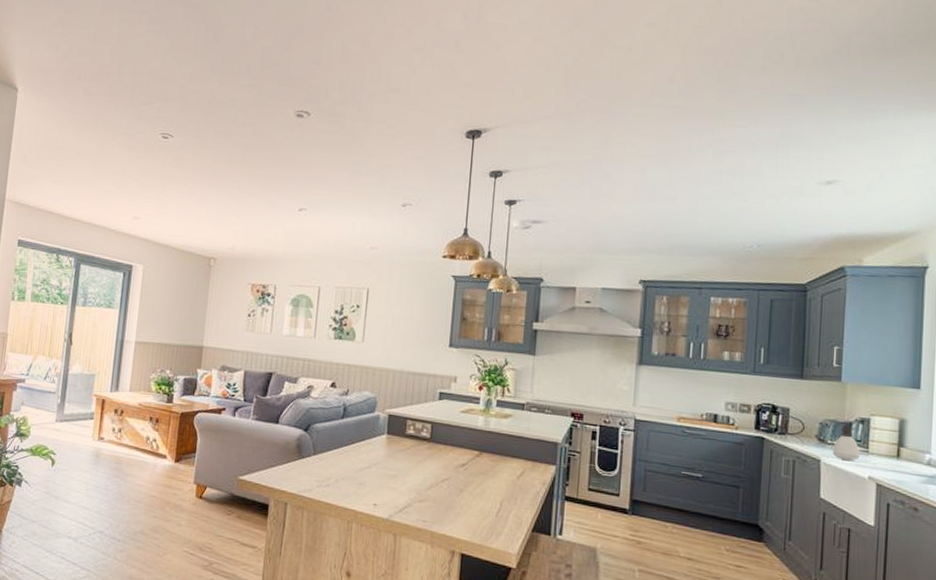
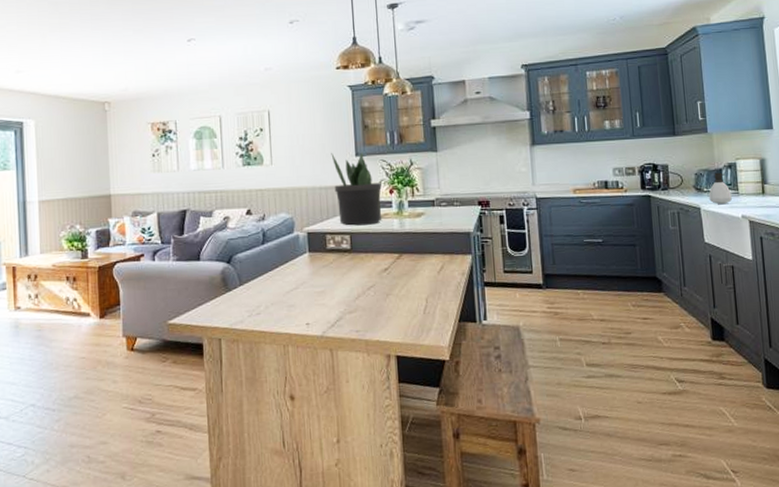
planter: none [422,340,472,418] -> present [331,151,382,226]

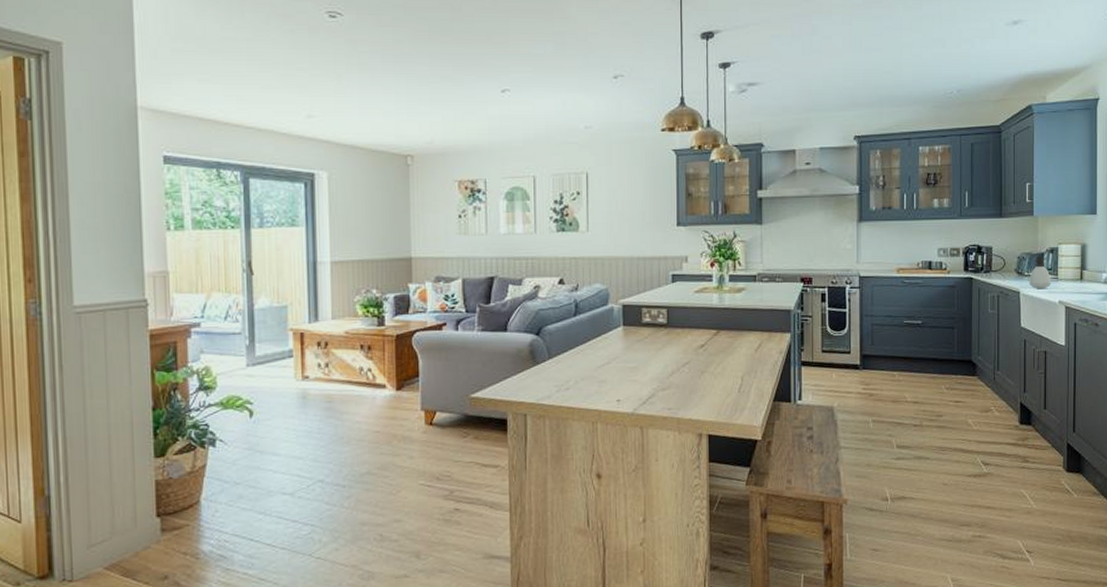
planter: present [331,151,382,226] -> none [651,221,702,300]

